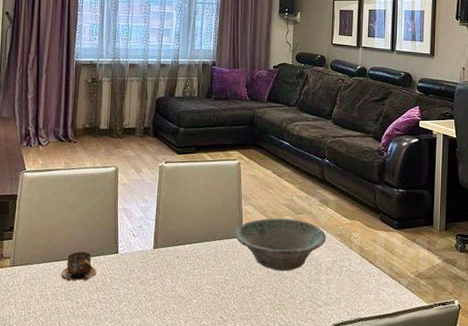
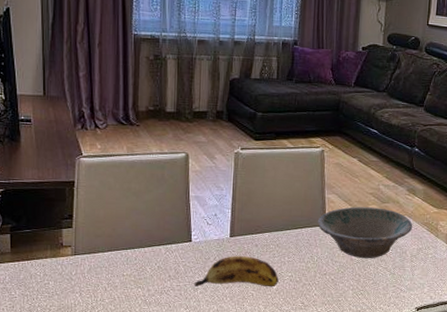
cup: present [61,252,97,282] -> none [129,240,169,270]
banana: none [119,268,199,301] -> present [194,256,279,288]

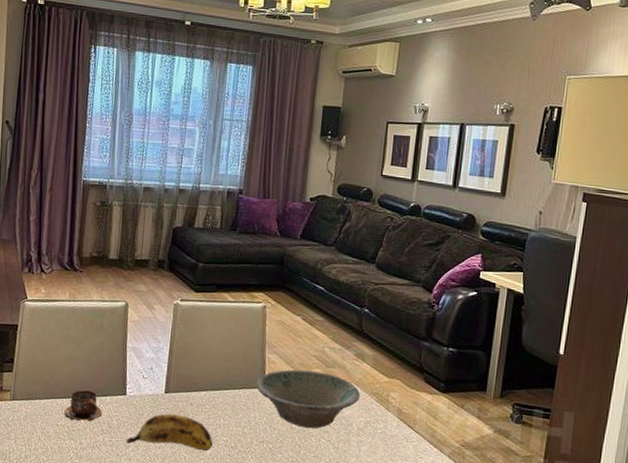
cup: none [129,240,169,270] -> present [64,390,103,422]

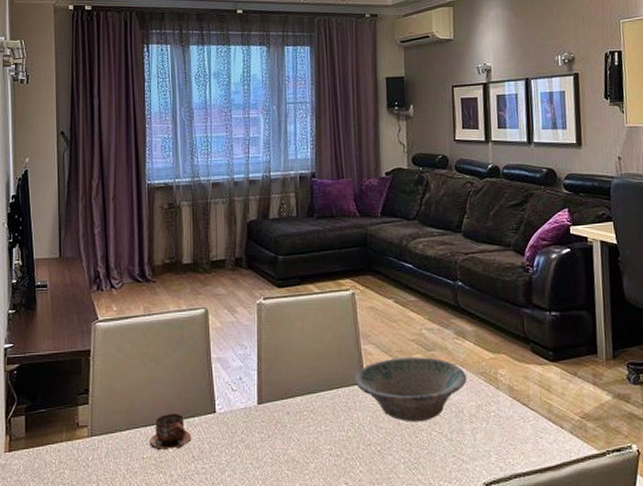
banana: present [126,413,213,452] -> none [220,427,316,468]

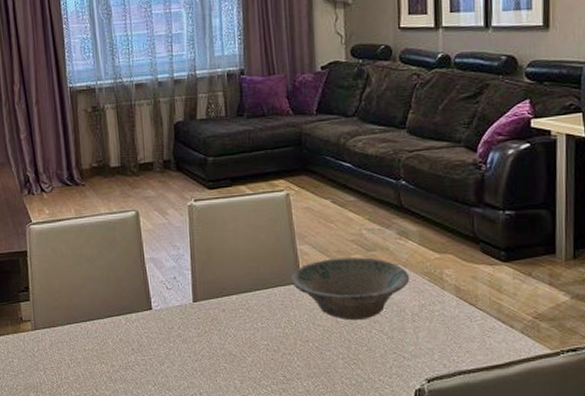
cup: present [149,414,192,451] -> none [90,310,131,344]

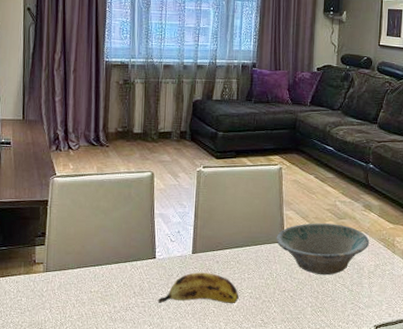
banana: none [159,323,254,360] -> present [157,272,239,304]

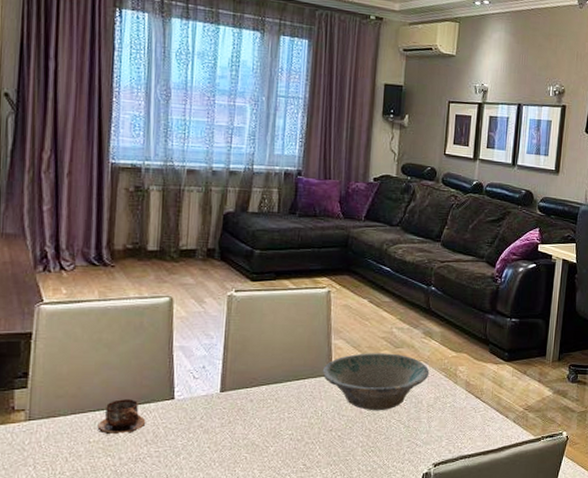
cup: none [97,257,134,287] -> present [97,399,146,435]
banana: present [157,272,239,304] -> none [175,413,277,451]

